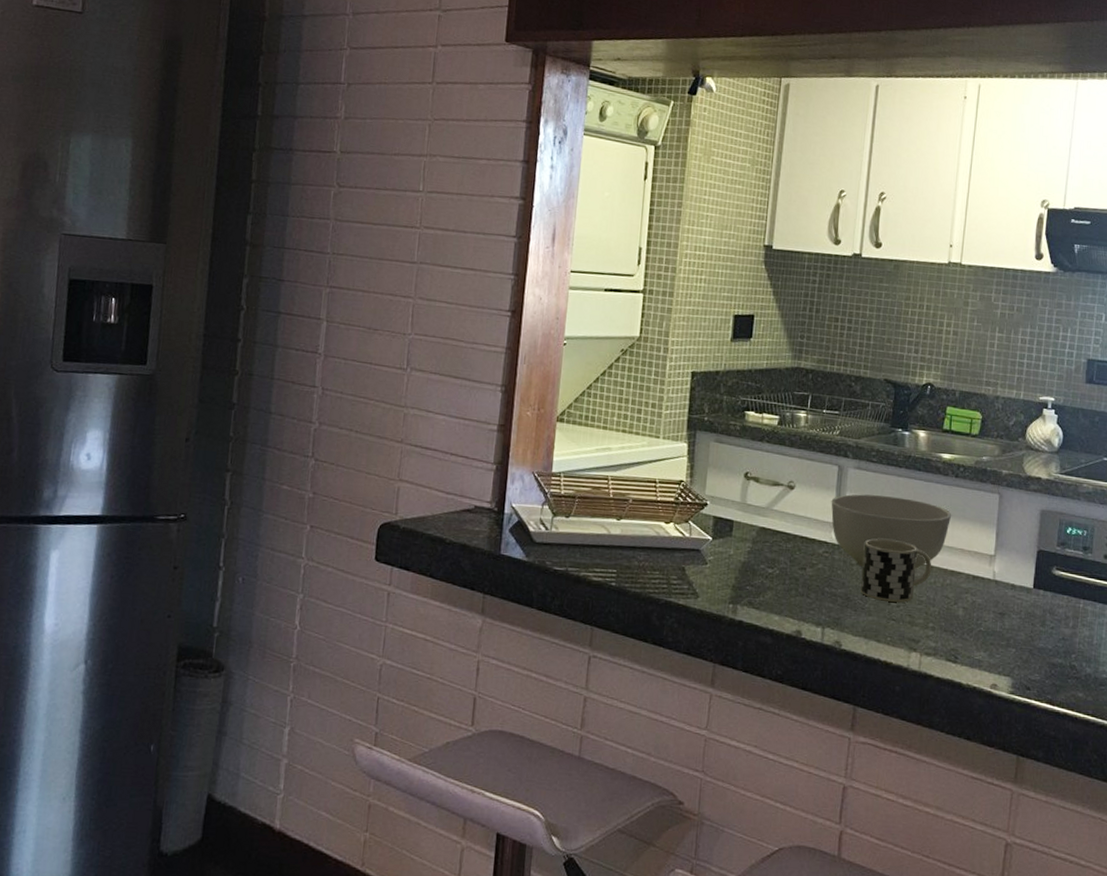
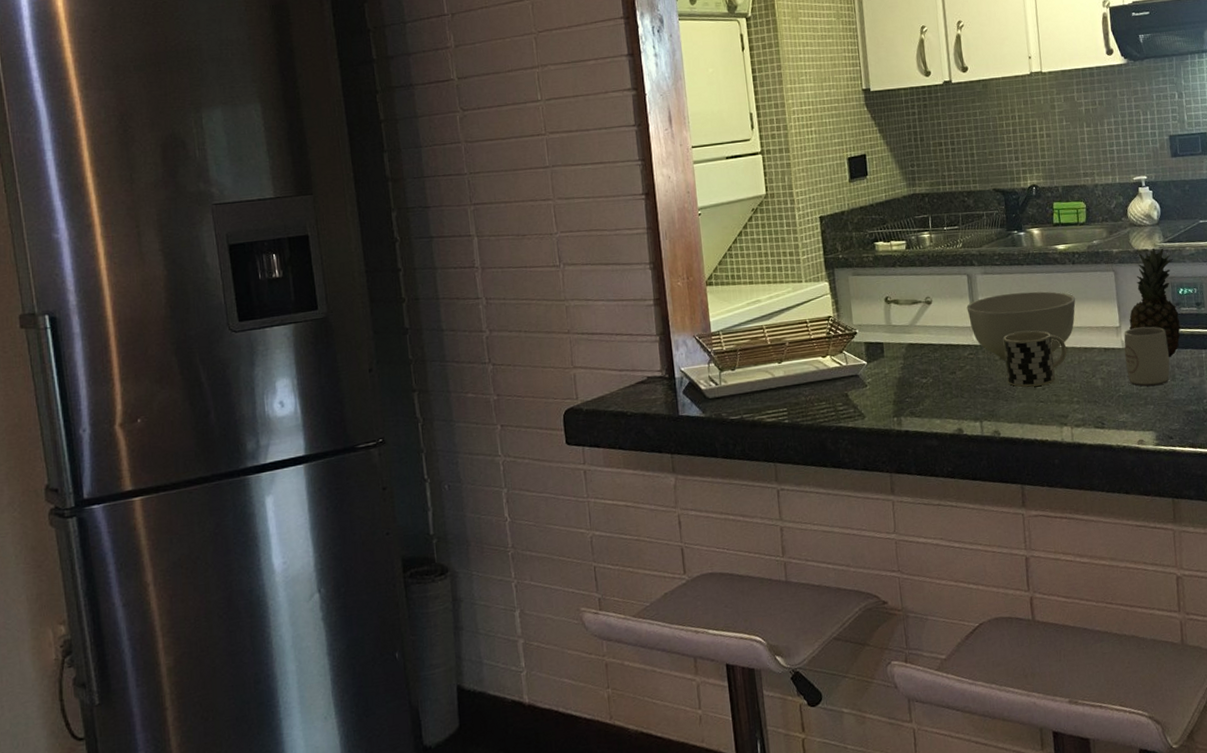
mug: none [993,560,1045,629] -> present [1124,326,1170,387]
fruit: none [1005,477,1067,600] -> present [1129,248,1181,357]

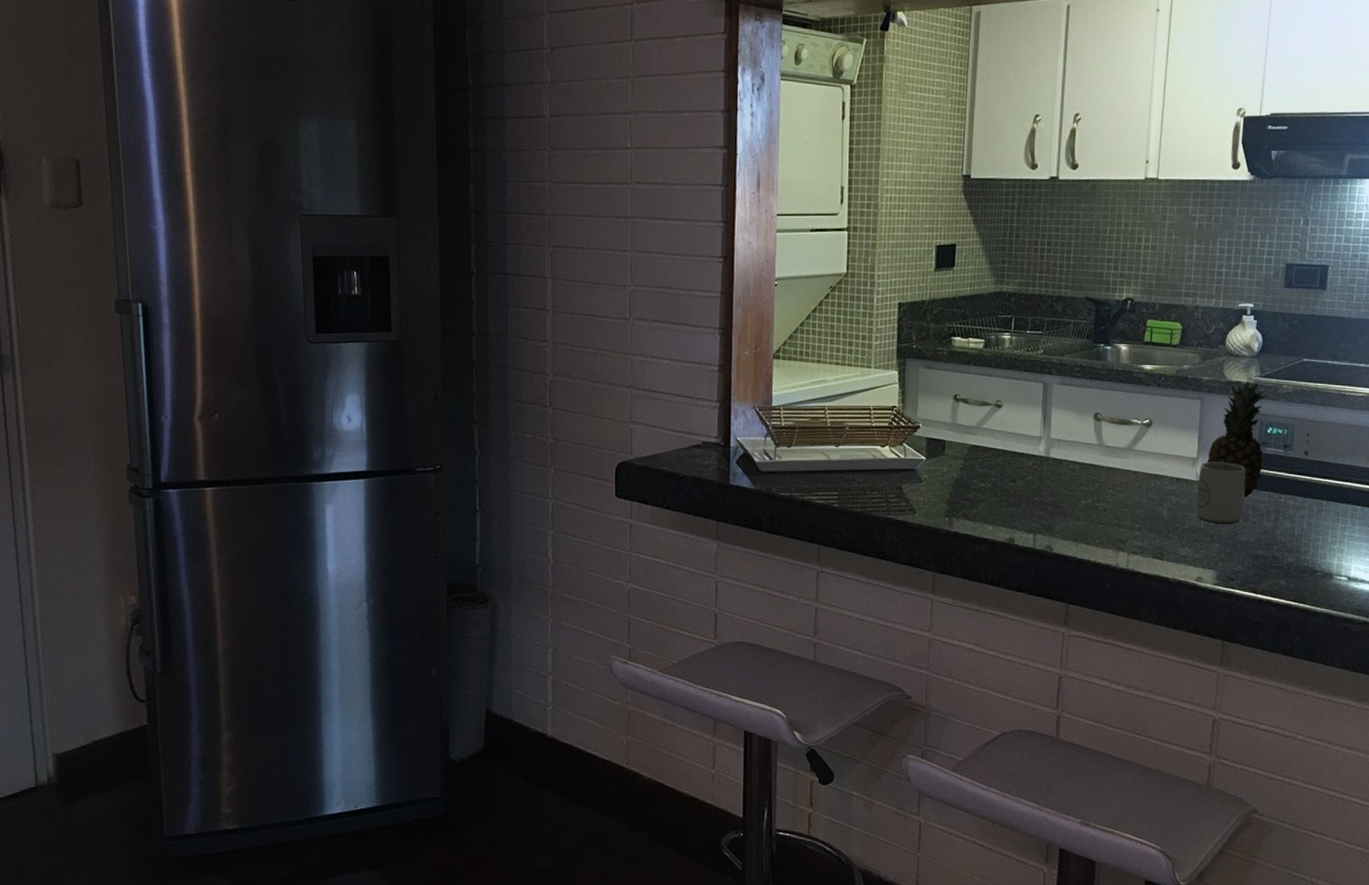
bowl: present [966,291,1076,361] -> none [1037,408,1155,476]
cup: present [1003,330,1067,388] -> none [1069,449,1137,508]

